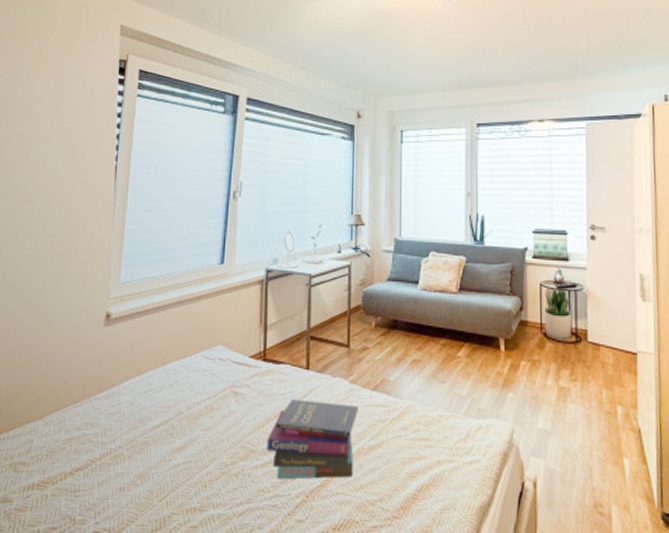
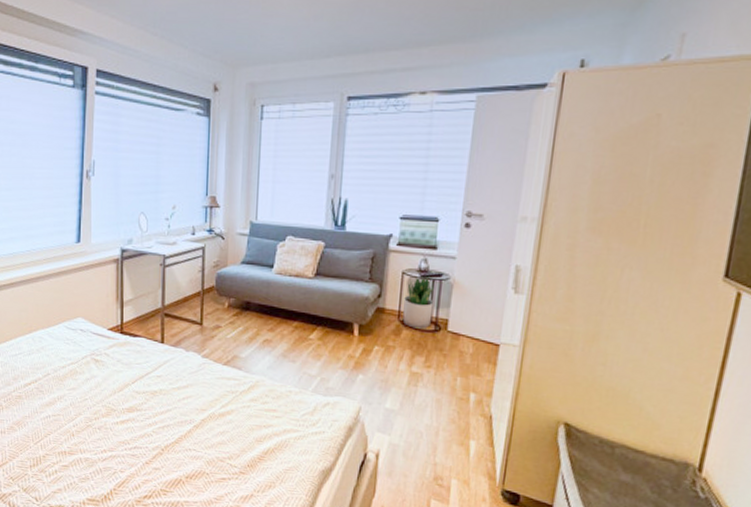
books: present [267,399,359,480] -> none [126,368,210,437]

